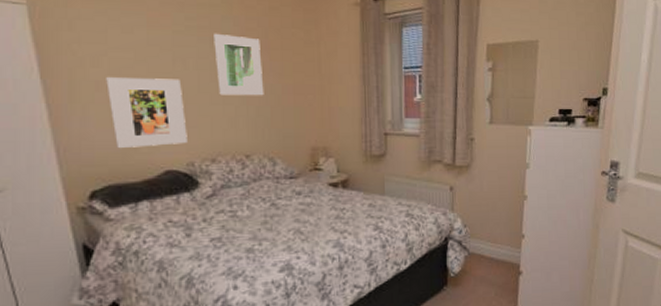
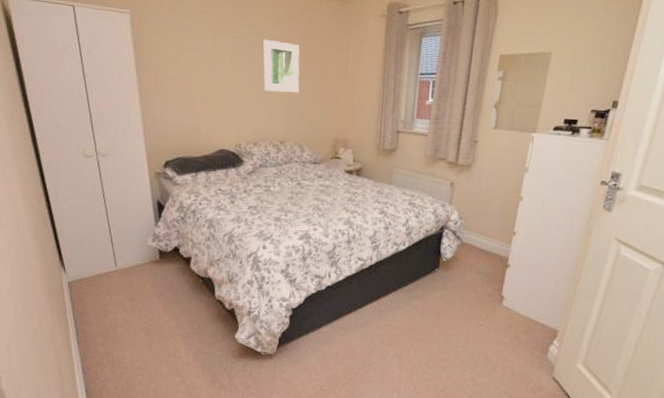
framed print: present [106,77,187,149] -> none [181,73,238,130]

